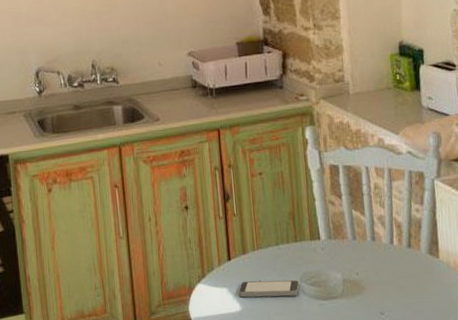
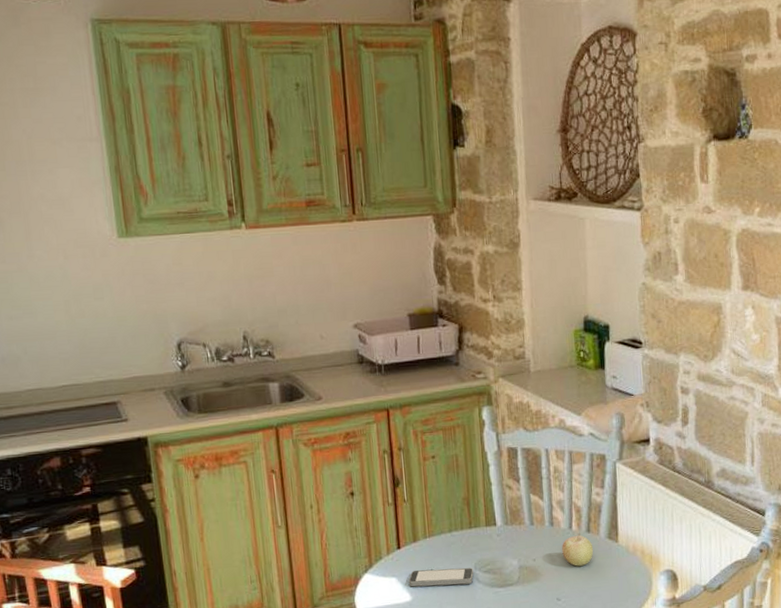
fruit: none [384,249,415,281] -> present [562,533,594,567]

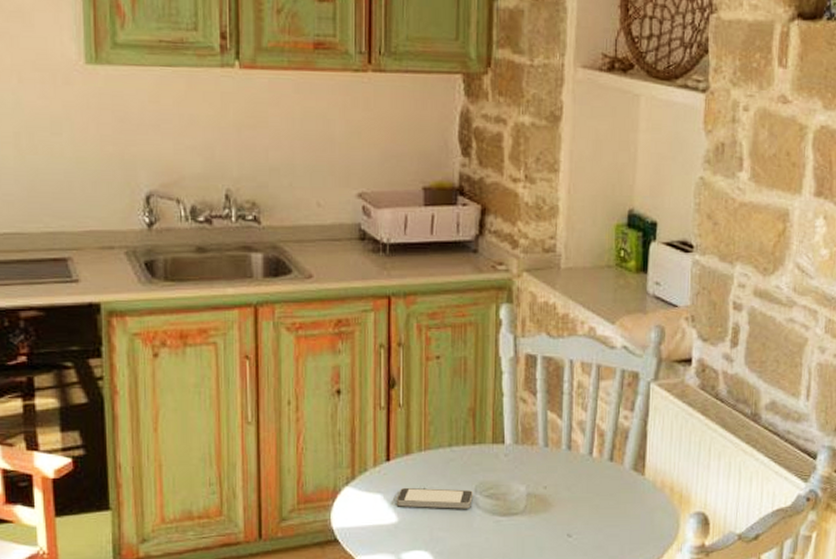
fruit: present [562,533,594,567] -> none [578,461,615,499]

